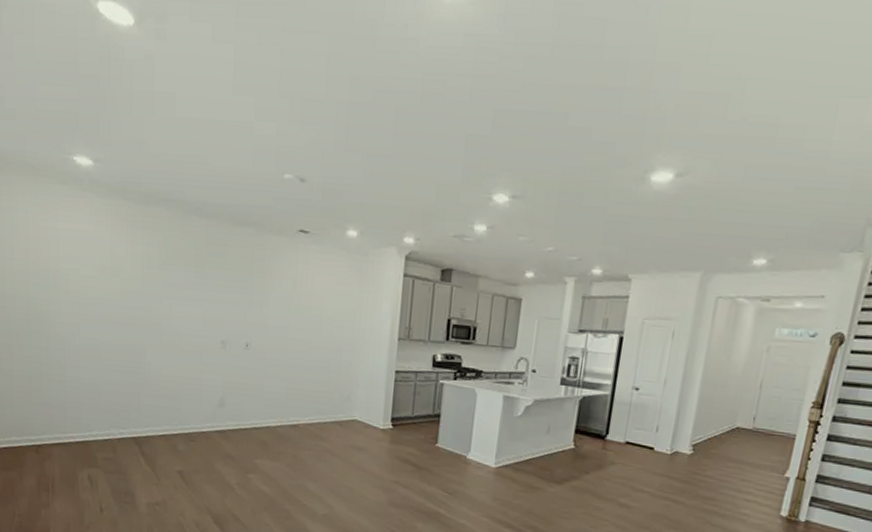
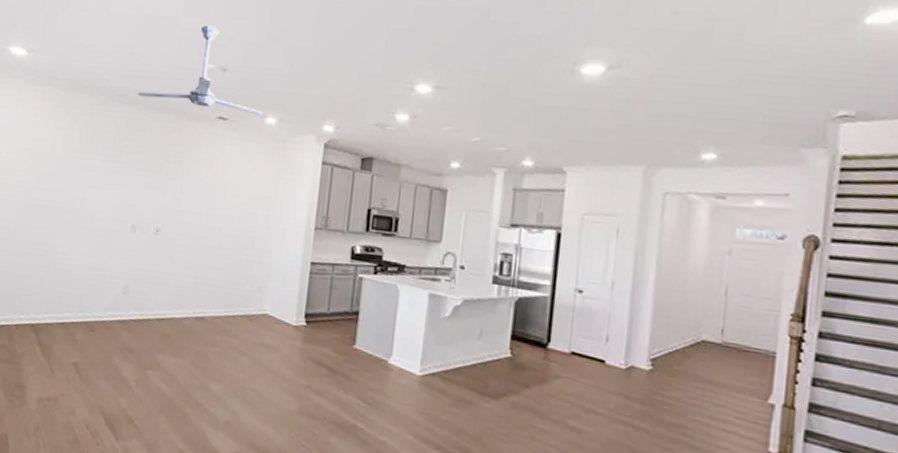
ceiling fan: none [215,131,344,228] -> present [137,25,263,115]

